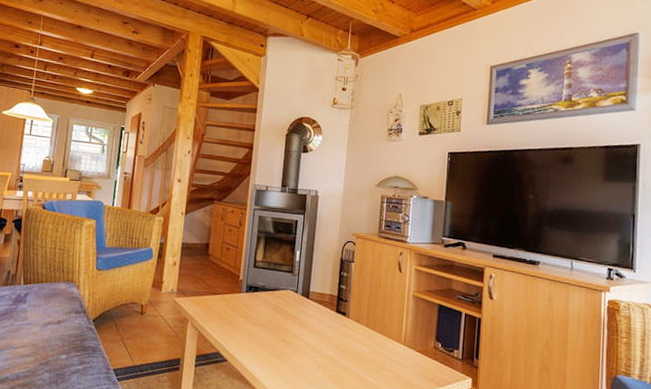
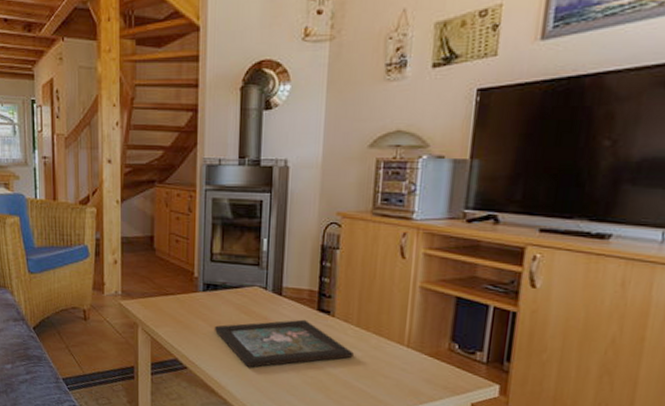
decorative tray: none [252,319,363,361] -> present [214,319,354,368]

